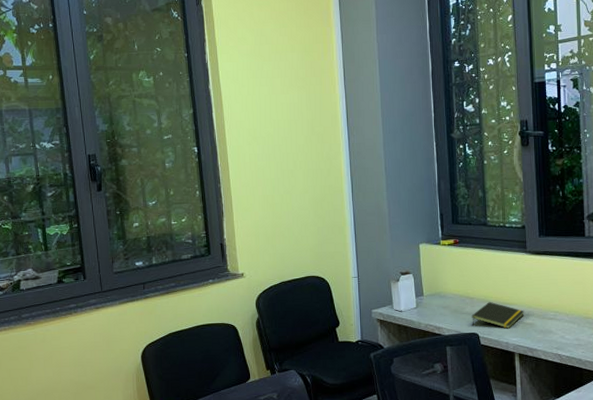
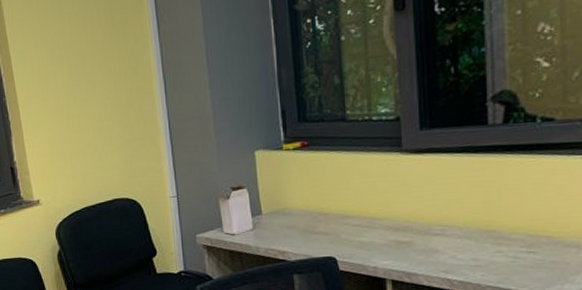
notepad: present [471,301,525,329] -> none [326,216,400,250]

